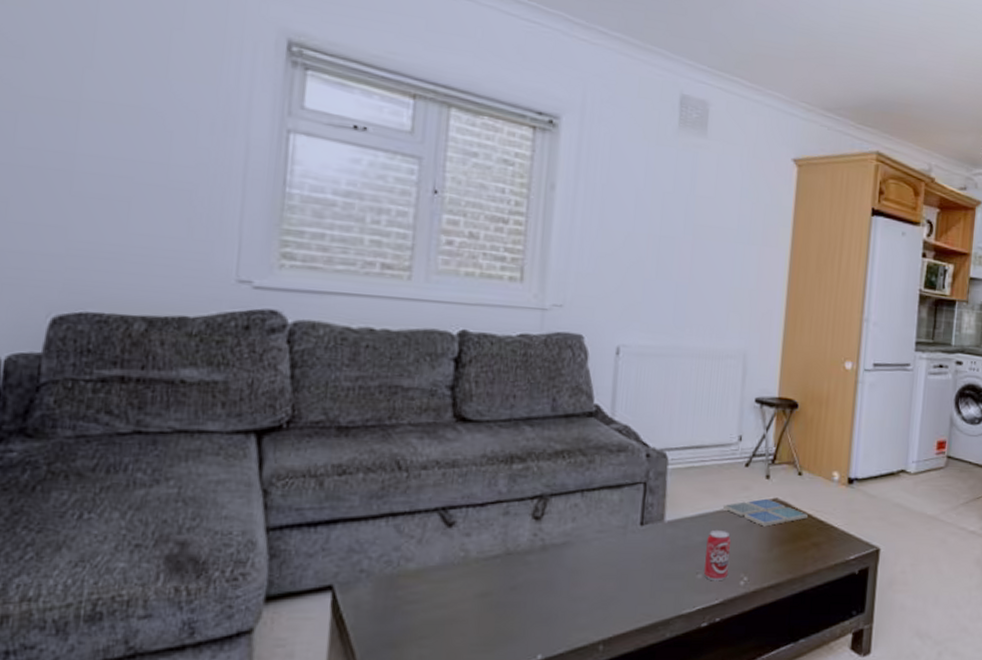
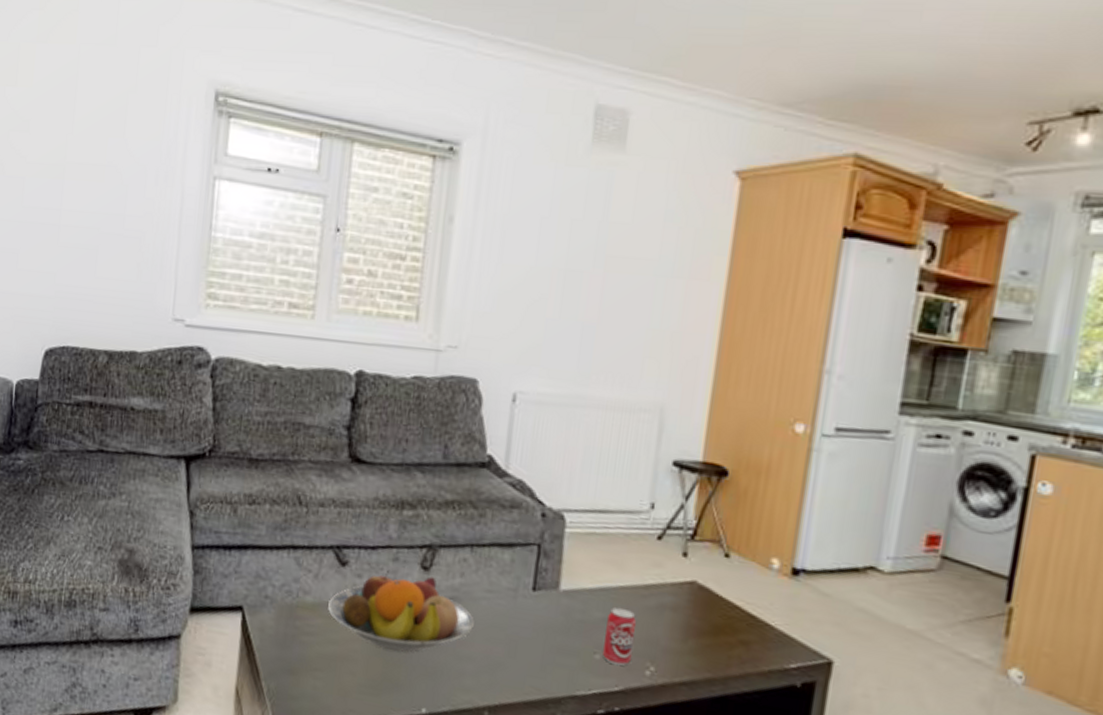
fruit bowl: none [434,524,587,603] -> present [328,569,474,652]
drink coaster: present [722,498,808,527] -> none [627,579,735,613]

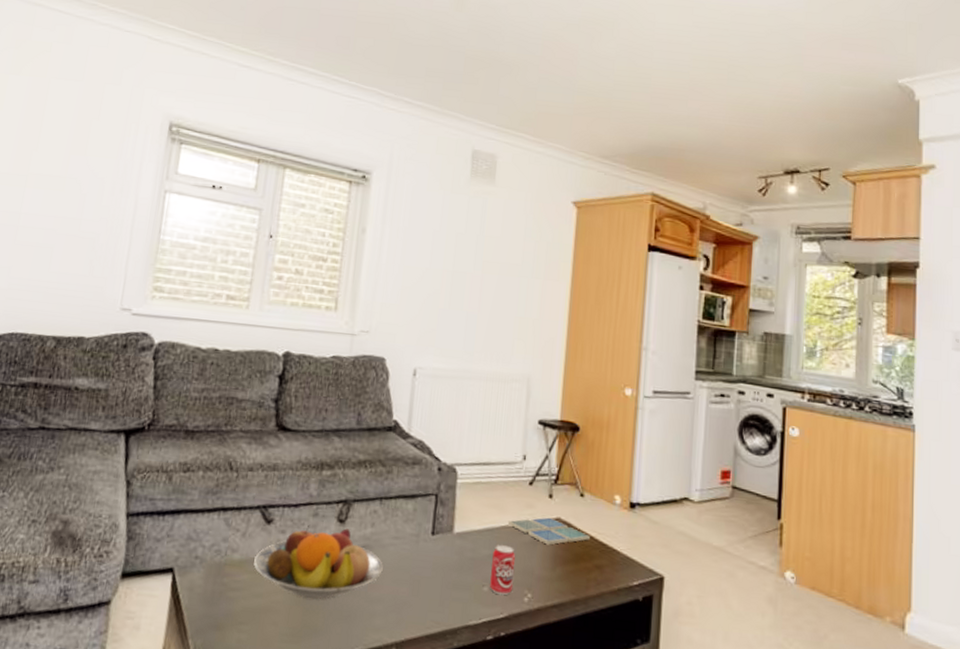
drink coaster: none [627,579,735,613] -> present [507,517,590,545]

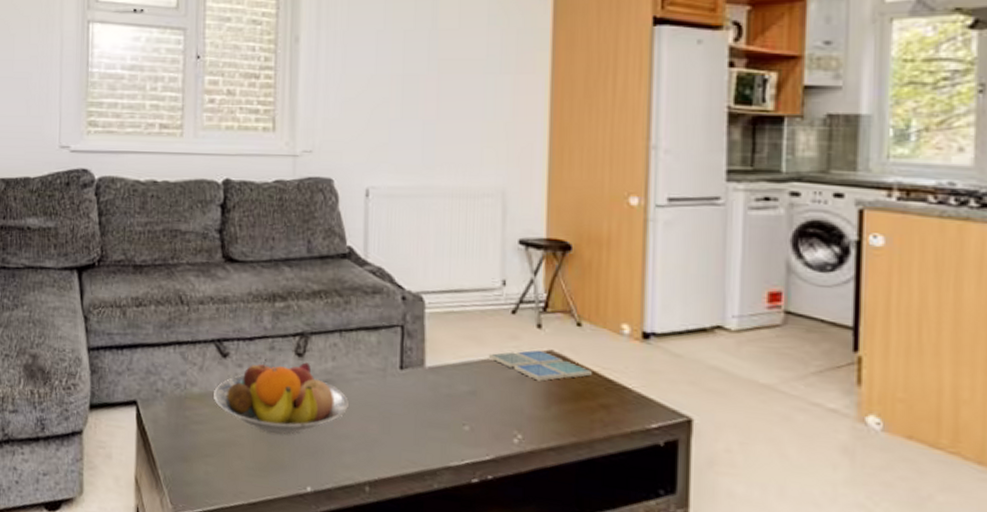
beverage can: present [490,544,516,596] -> none [472,379,501,436]

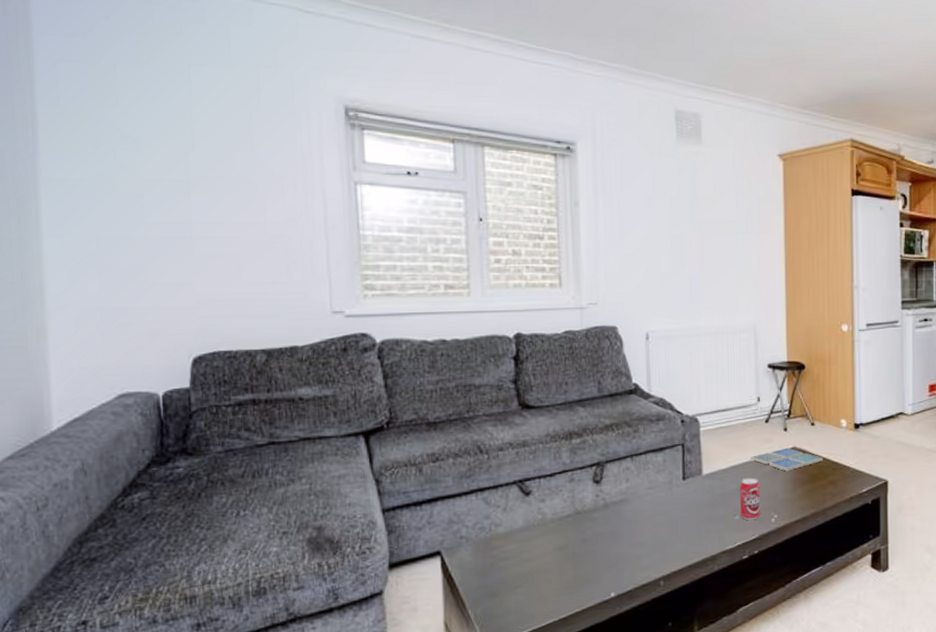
fruit bowl: present [214,358,349,435] -> none [519,487,642,554]
beverage can: none [472,379,501,436] -> present [740,477,761,521]

